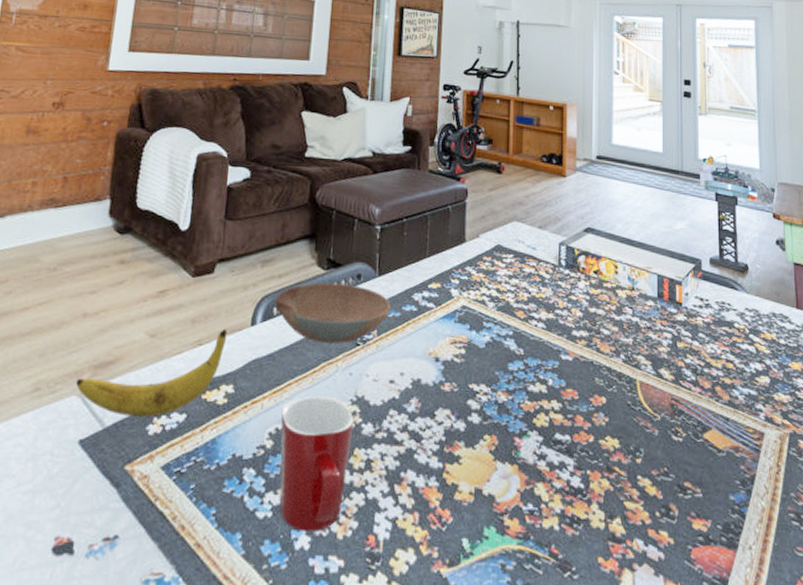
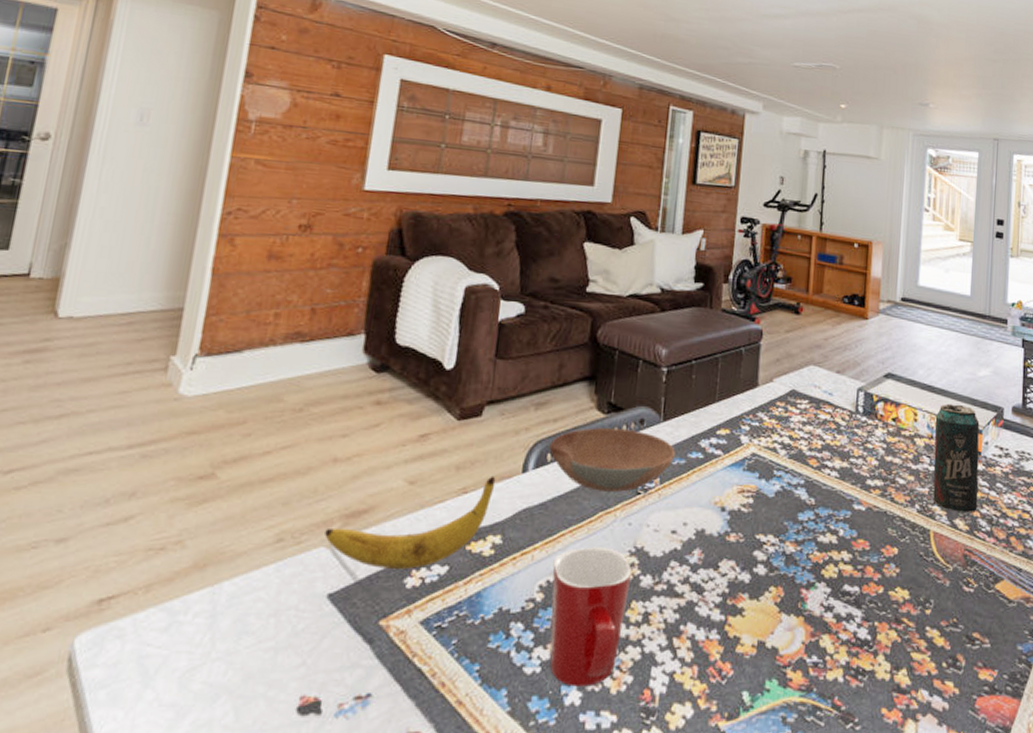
beverage can: none [635,256,682,362] -> present [933,403,980,512]

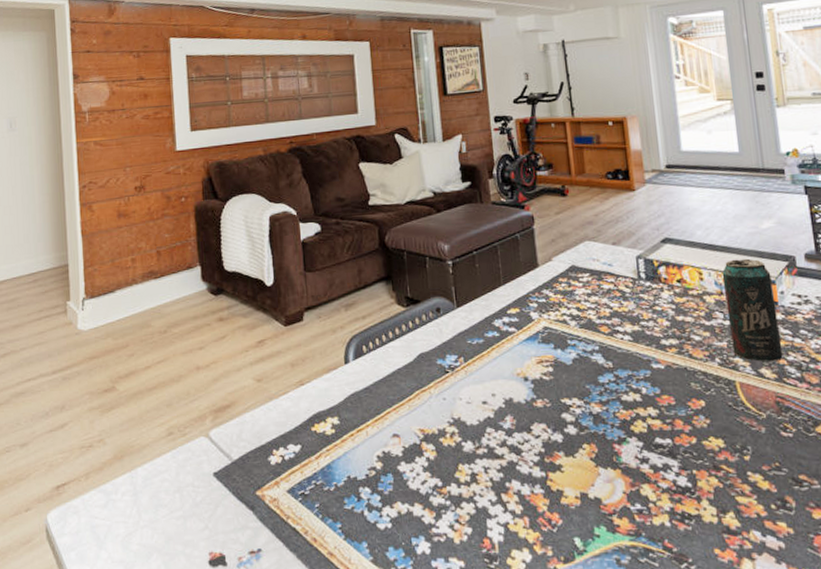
banana: present [325,476,496,570] -> none [202,369,325,451]
bowl: present [549,427,675,492] -> none [363,318,473,373]
mug: present [549,547,633,687] -> none [385,420,455,538]

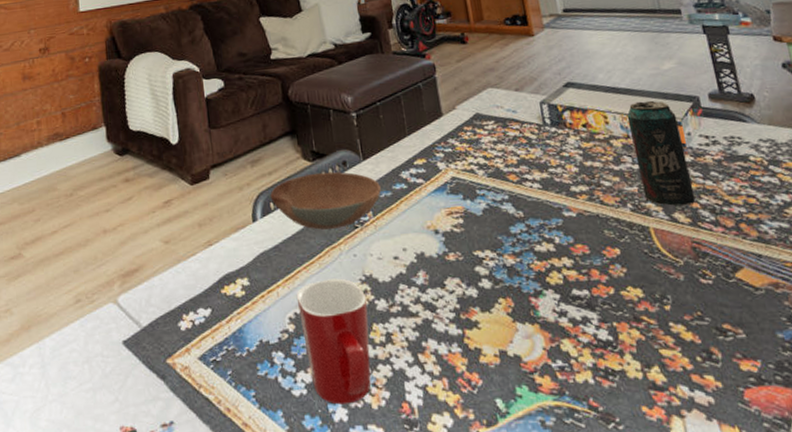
bowl: none [363,318,473,373] -> present [270,172,381,230]
mug: none [385,420,455,538] -> present [296,278,371,405]

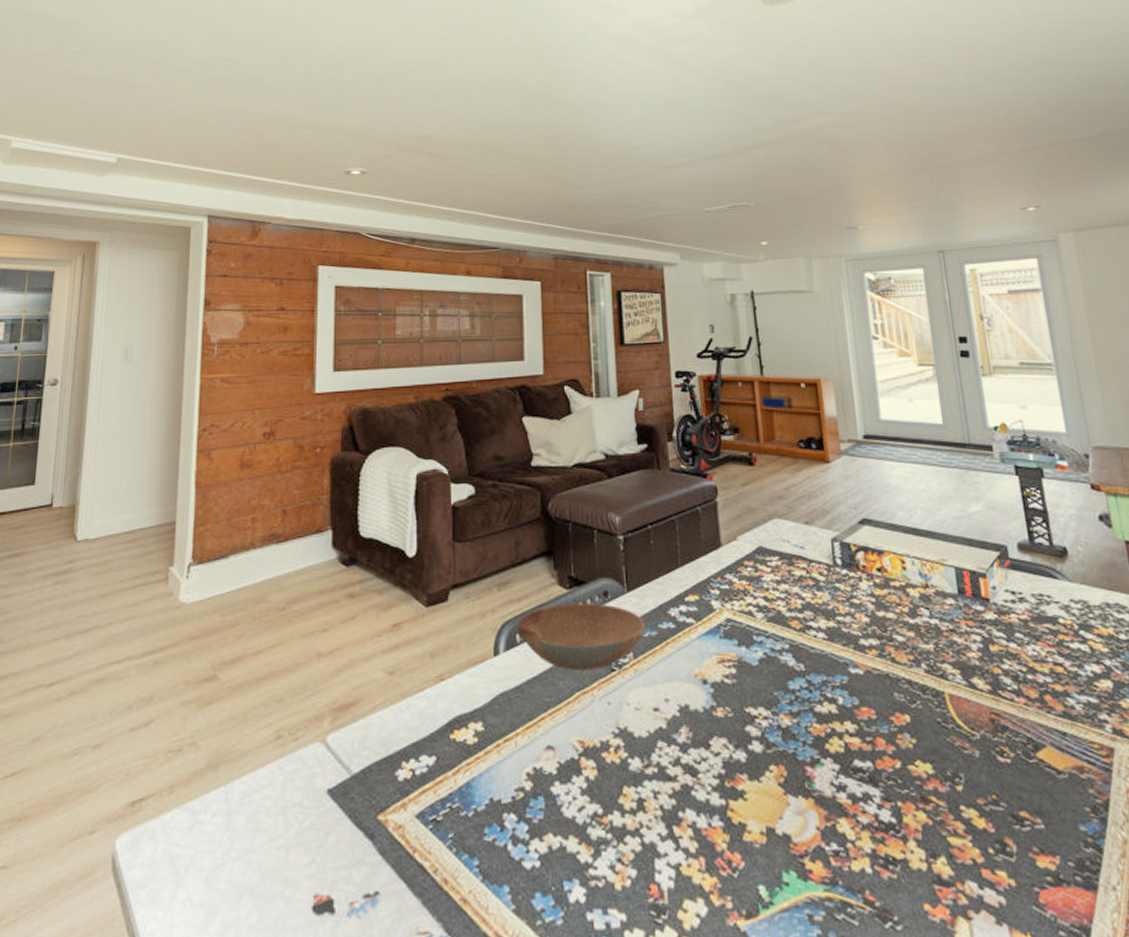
mug: present [296,278,371,405] -> none [537,729,619,882]
beverage can: present [626,100,696,206] -> none [926,546,997,669]

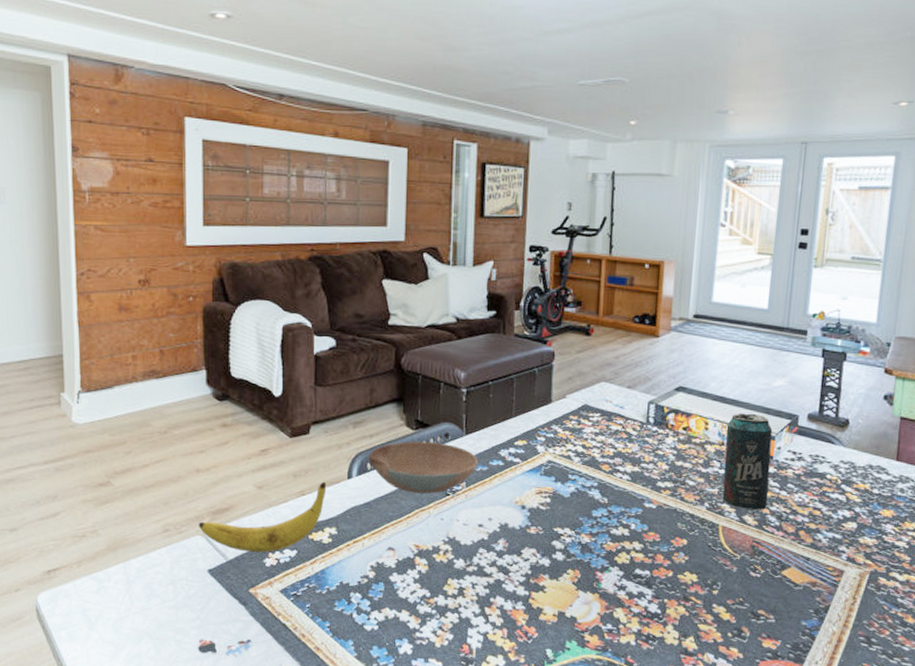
banana: none [318,661,470,763] -> present [199,481,327,553]
beverage can: none [926,546,997,669] -> present [722,413,773,510]

